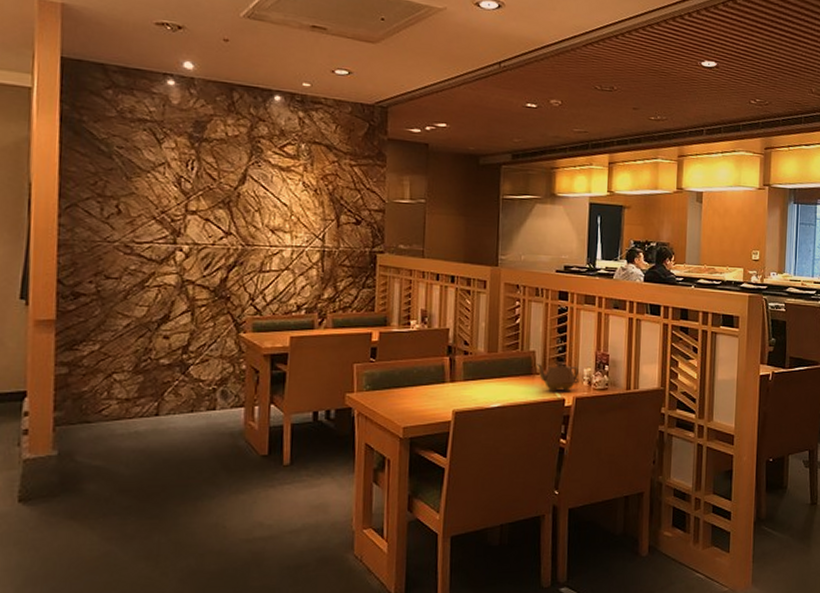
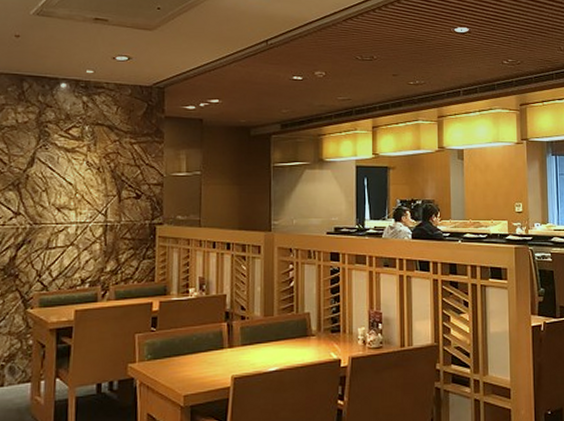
teapot: present [536,362,579,392] -> none [311,322,354,353]

